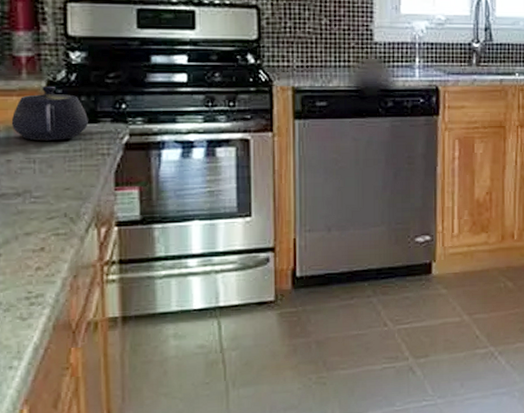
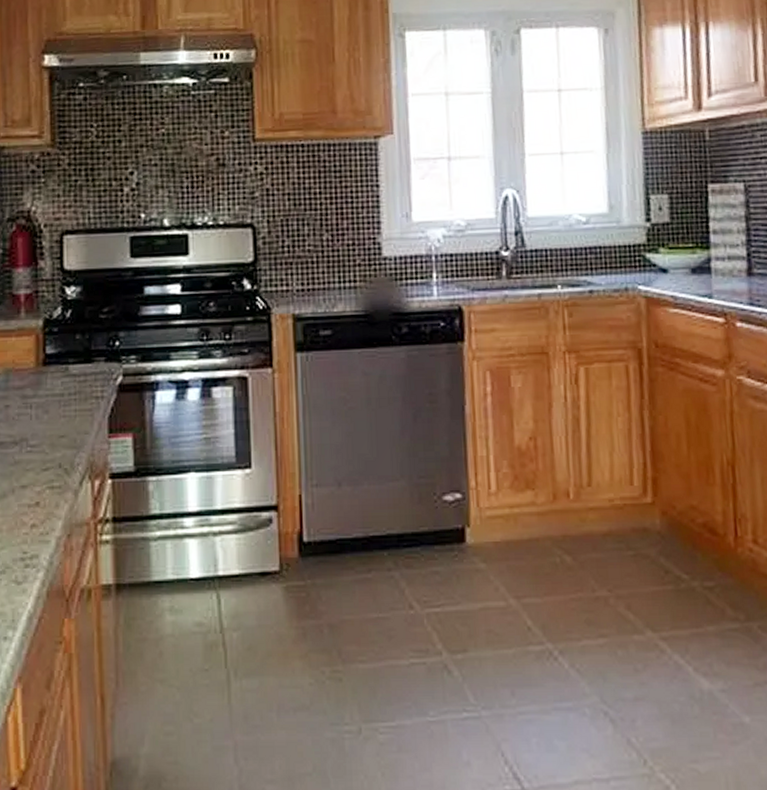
teapot: present [11,86,88,141] -> none [10,324,83,384]

